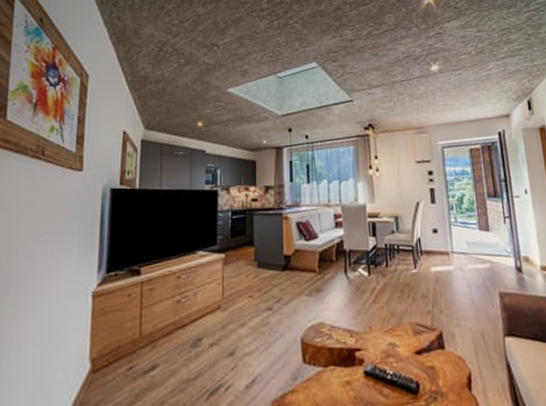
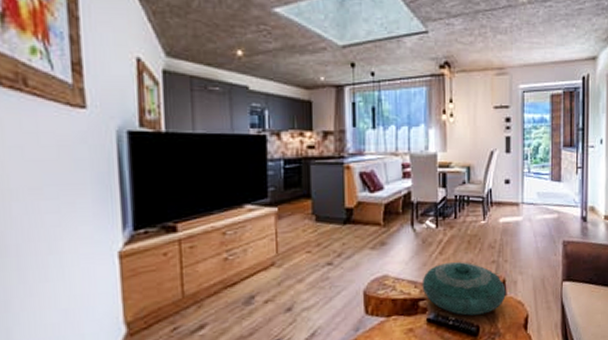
decorative bowl: none [357,310,445,370] -> present [422,261,506,316]

